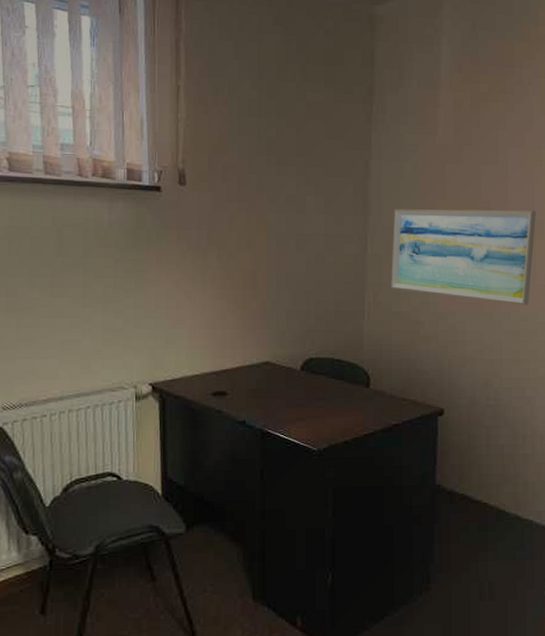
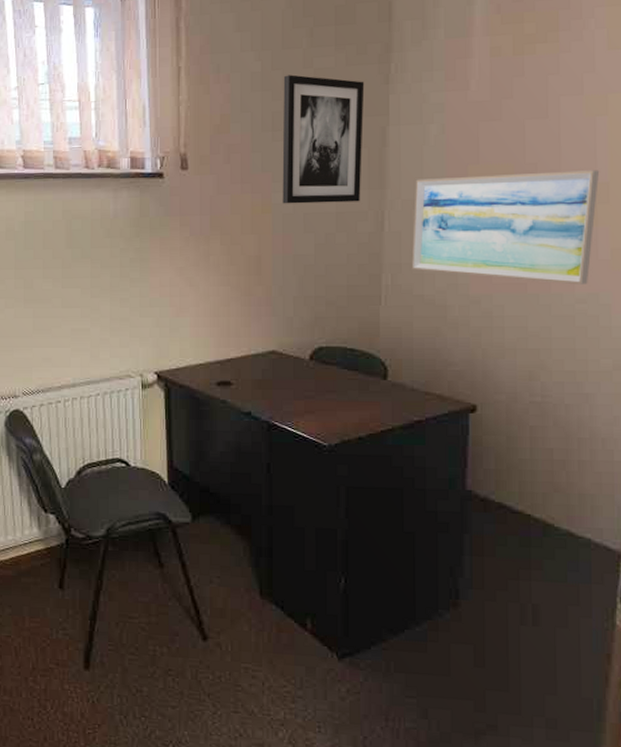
wall art: none [276,105,351,226] -> present [282,74,365,204]

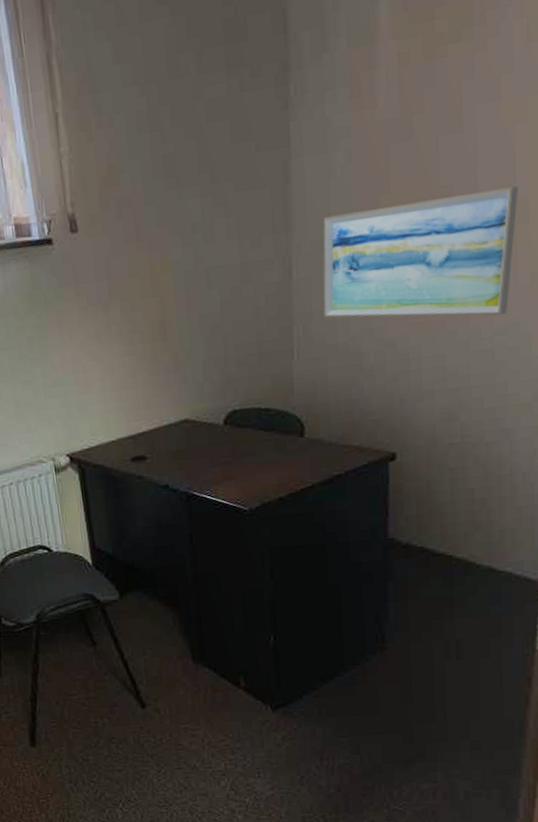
wall art: present [282,74,365,204] -> none [172,108,266,260]

